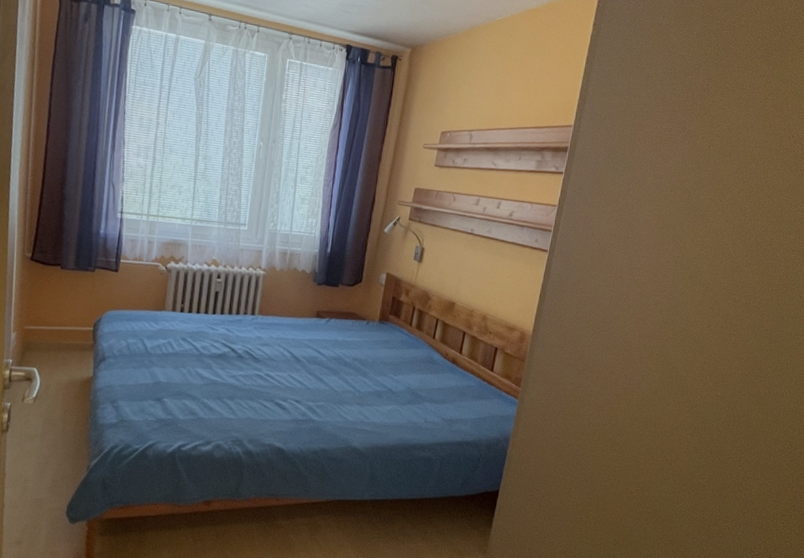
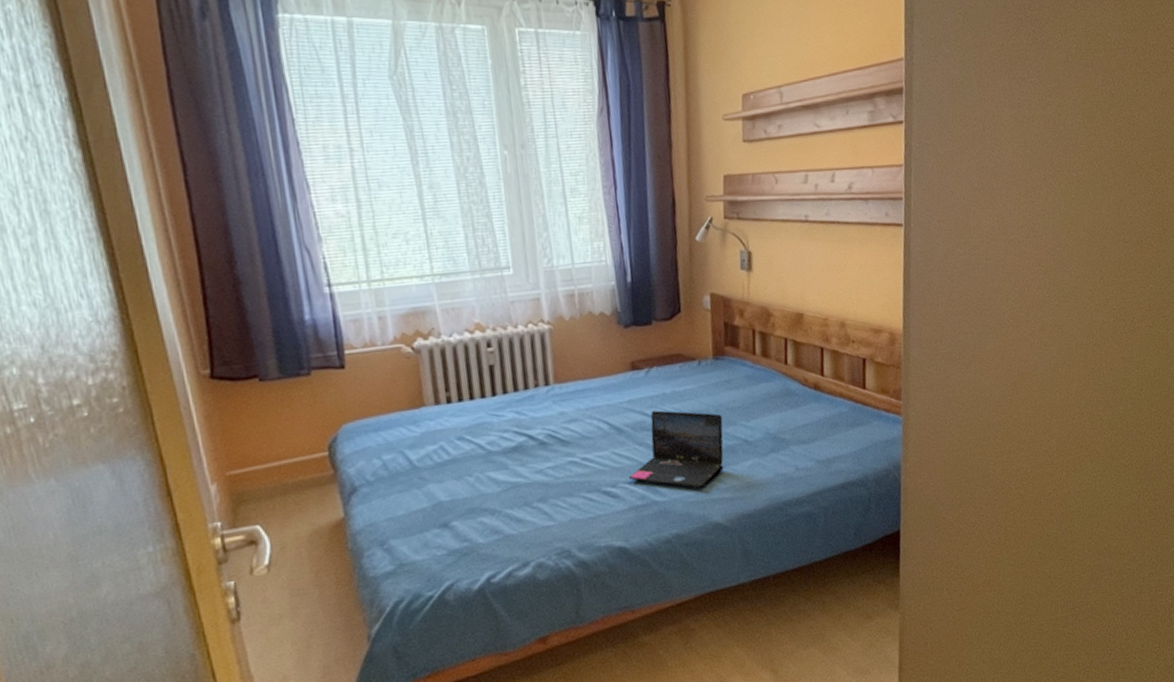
laptop: none [296,351,377,418] -> present [628,410,724,489]

